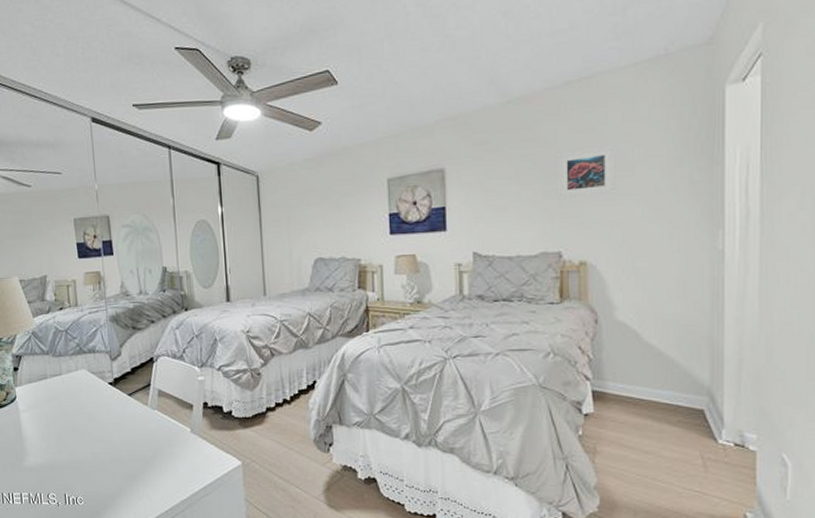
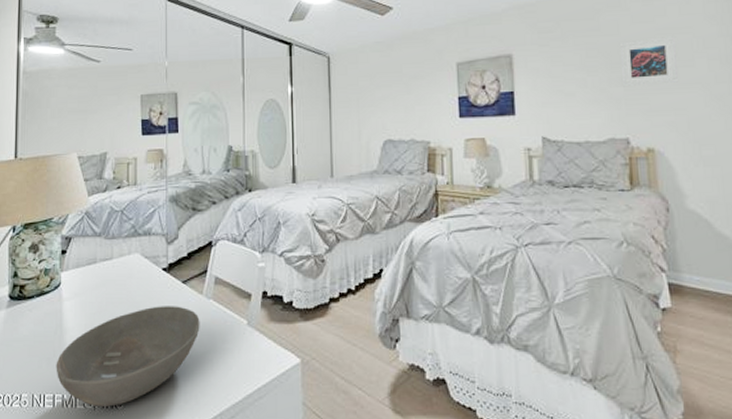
bowl: none [19,416,148,503] -> present [56,306,200,407]

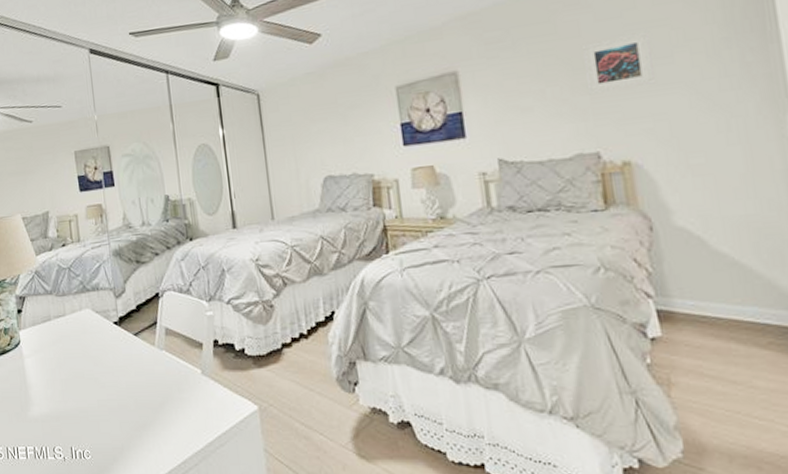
bowl: present [56,306,200,407] -> none [24,358,156,457]

